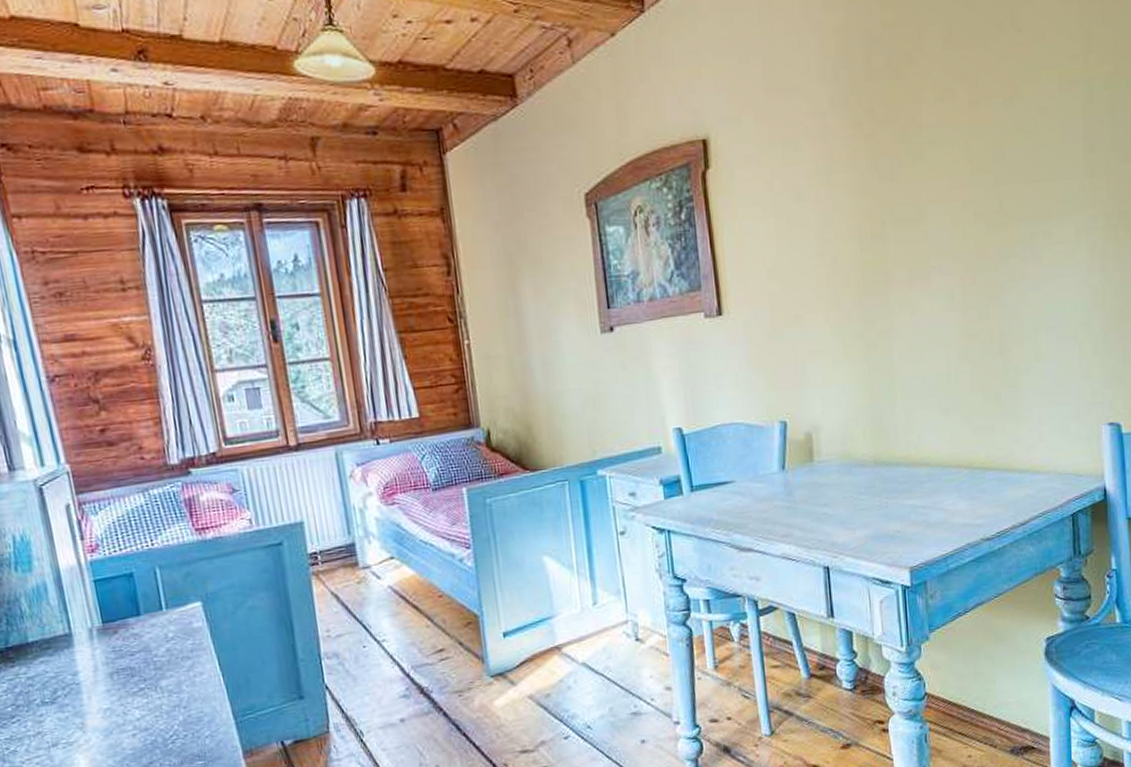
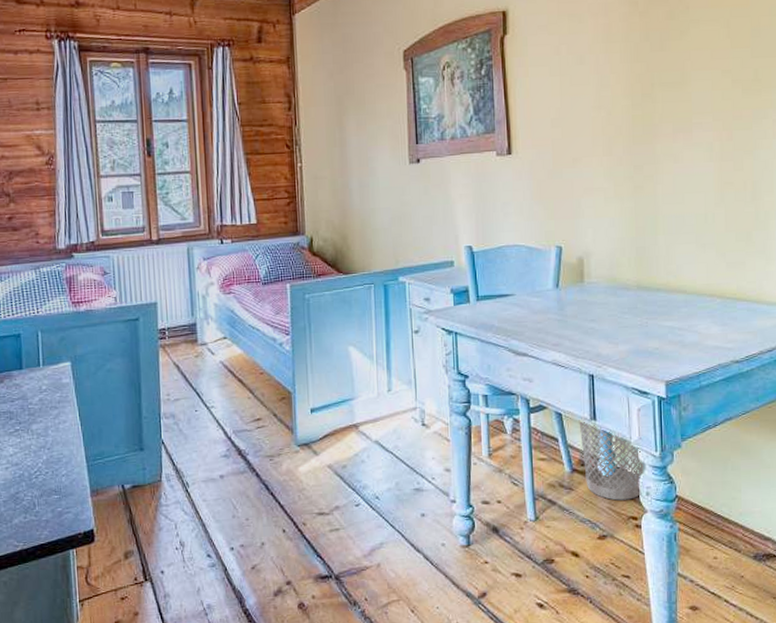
wastebasket: none [814,619,890,705] -> present [579,420,645,501]

